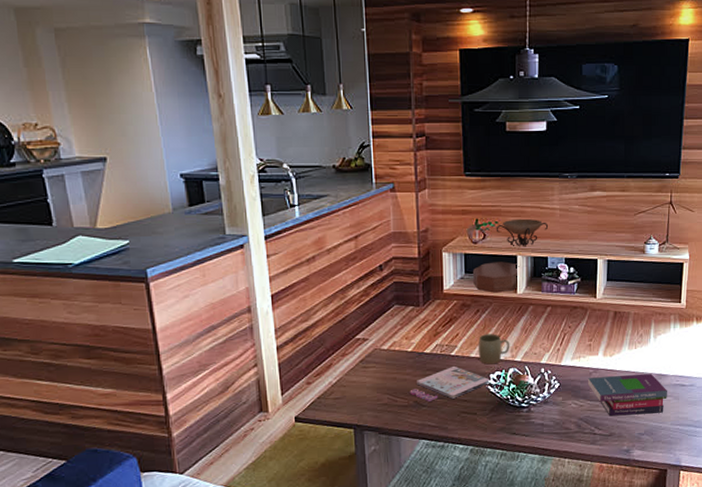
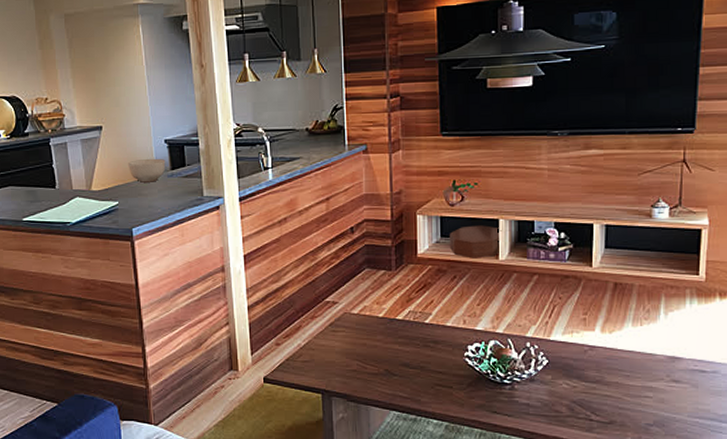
bowl: none [139,193,183,220] -> present [128,158,166,183]
magazine: present [410,365,491,402] -> none [380,334,468,371]
mug: present [478,334,510,365] -> none [454,302,491,335]
decorative bowl: present [496,219,549,247] -> none [475,180,535,210]
books: present [587,373,667,417] -> none [581,354,683,402]

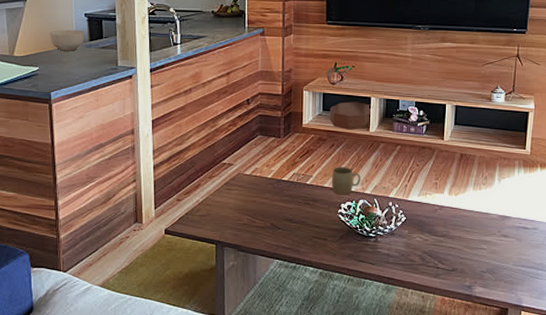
mug: none [454,302,491,335] -> present [331,167,361,195]

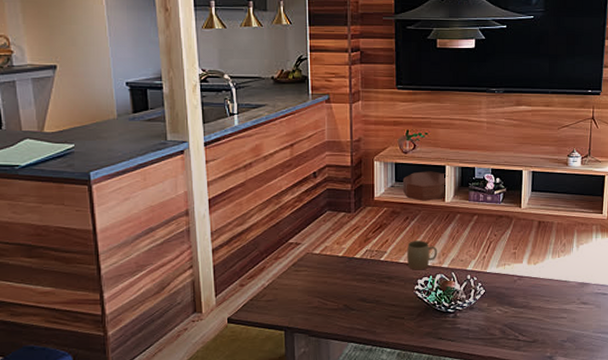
bowl: present [50,29,85,51] -> none [86,100,127,125]

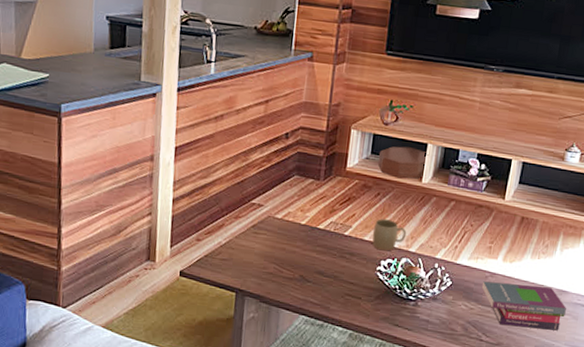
books: none [512,281,589,323] -> present [481,281,566,331]

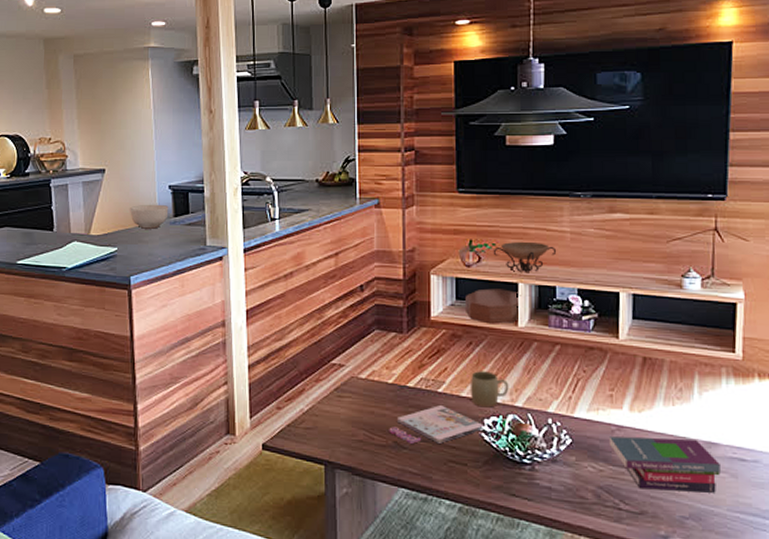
bowl: none [64,33,105,59] -> present [130,204,169,229]
magazine: none [297,246,381,279] -> present [389,404,485,444]
decorative bowl: none [409,105,466,136] -> present [493,242,557,274]

